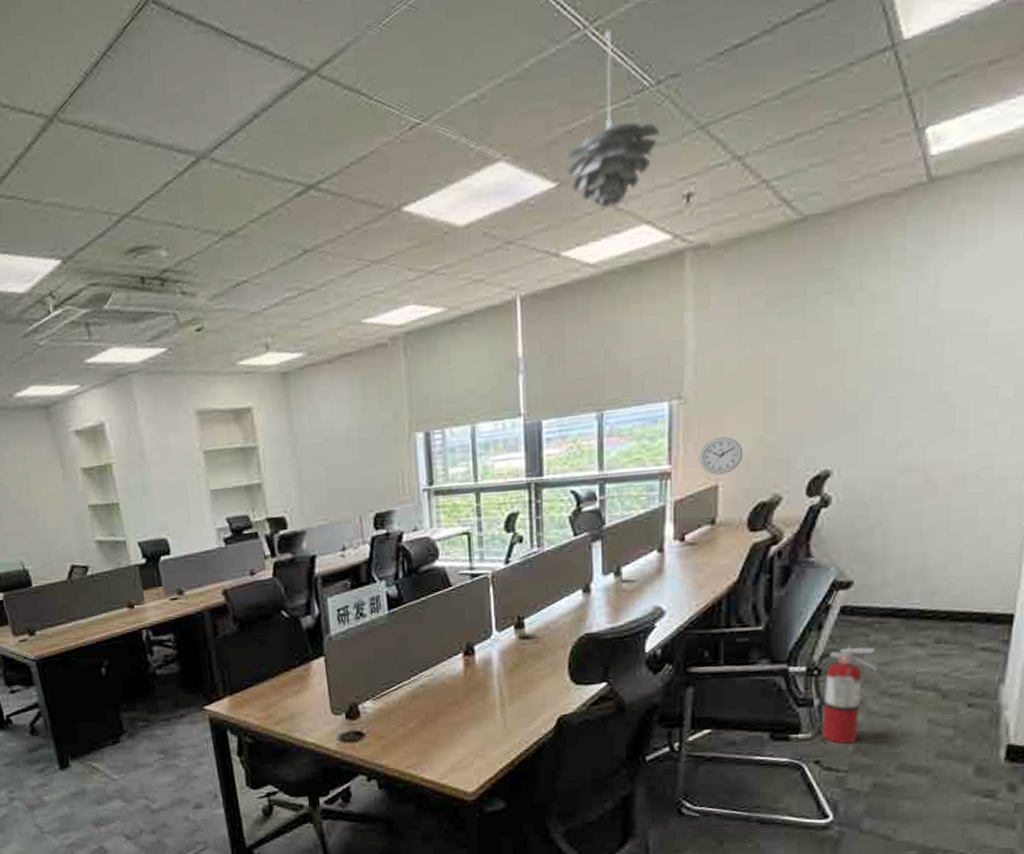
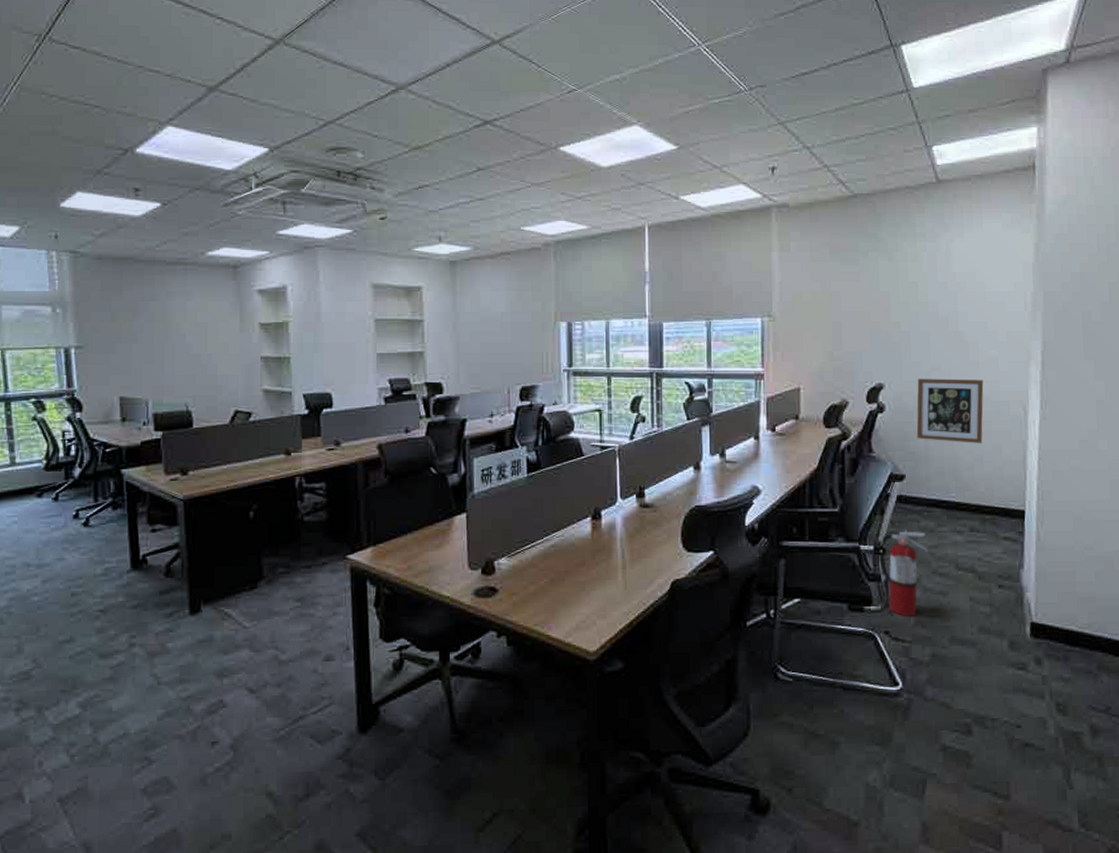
pendant light: present [564,30,659,208] -> none [683,50,752,169]
wall clock: present [699,437,744,475] -> none [785,350,818,379]
wall art: none [872,452,973,537] -> present [916,378,984,443]

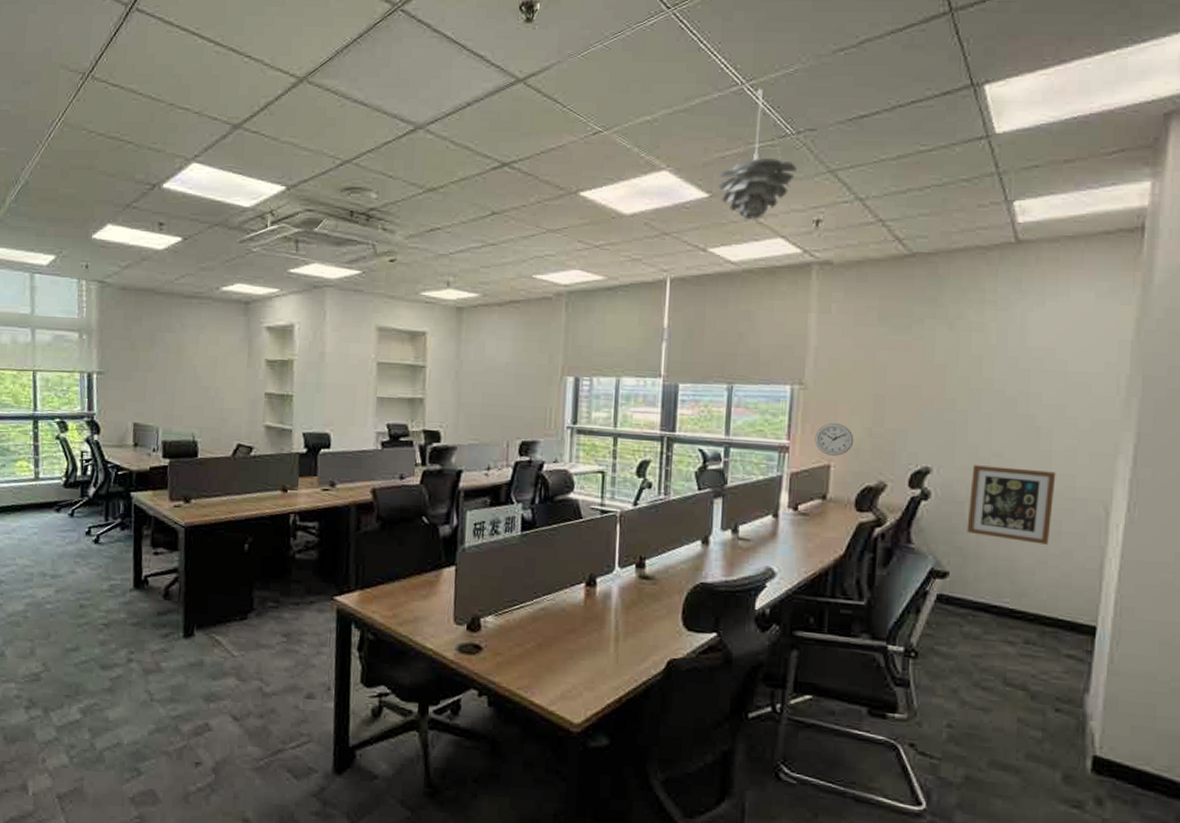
pendant light: none [683,50,752,169] -> present [717,89,797,220]
wall clock: none [785,350,818,379] -> present [815,423,854,456]
fire extinguisher: present [878,529,928,617] -> none [908,633,970,732]

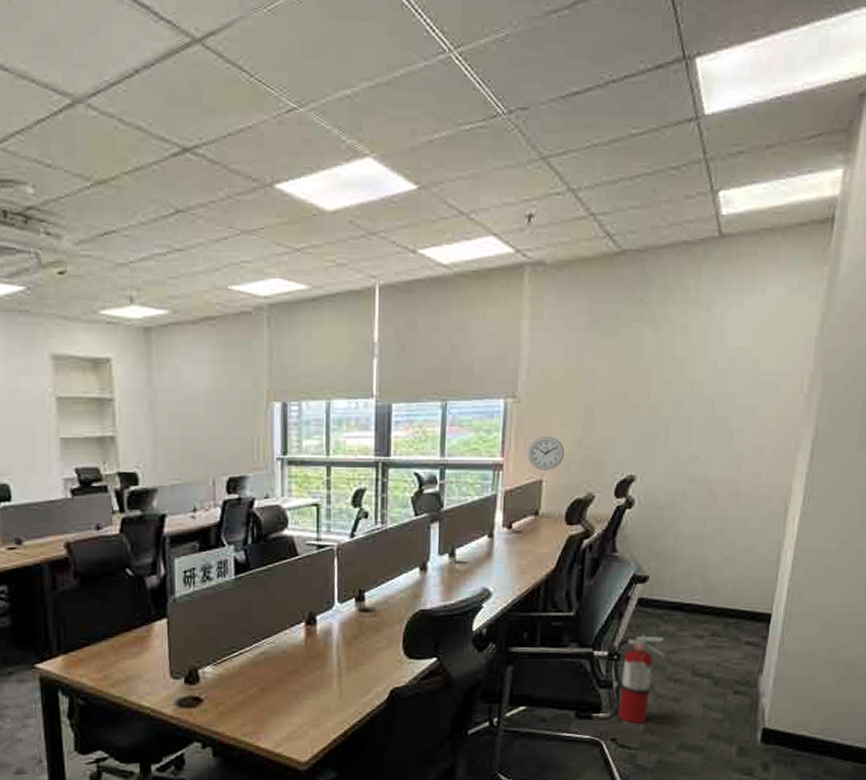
pendant light: present [717,89,797,220] -> none [425,58,509,215]
fire extinguisher: none [908,633,970,732] -> present [611,634,665,724]
wall art: present [966,465,1056,545] -> none [665,470,745,542]

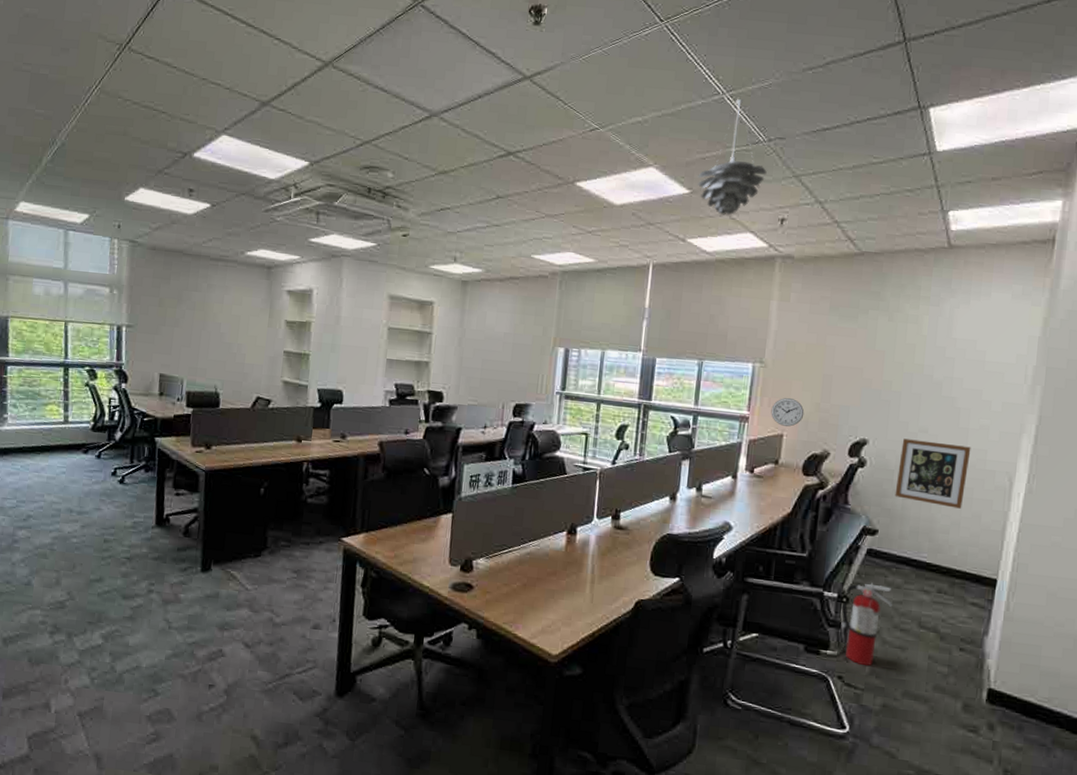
pendant light: none [425,58,509,215] -> present [697,99,767,215]
wall art: none [665,470,745,542] -> present [894,438,971,509]

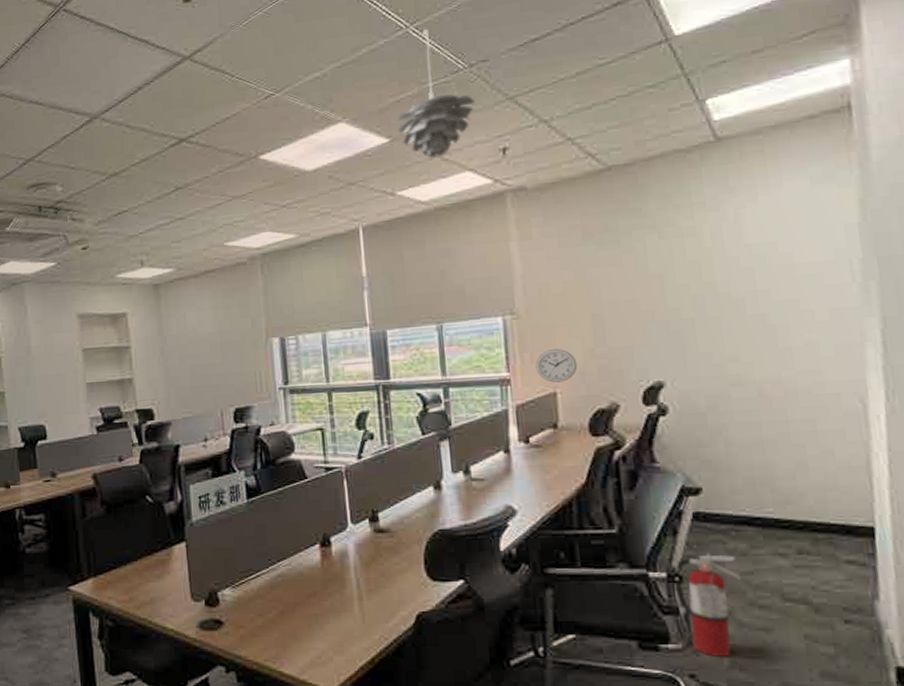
wall art: present [894,438,971,509] -> none [708,369,806,447]

